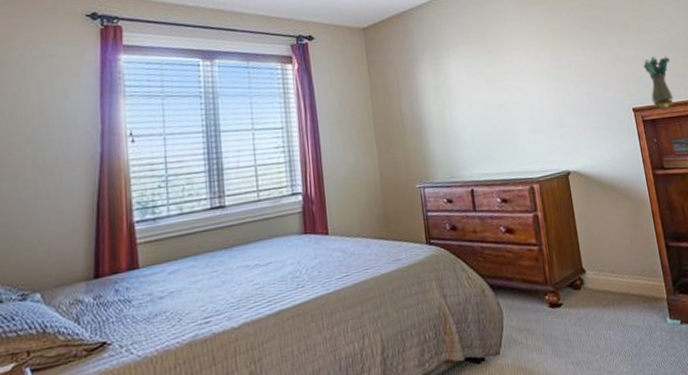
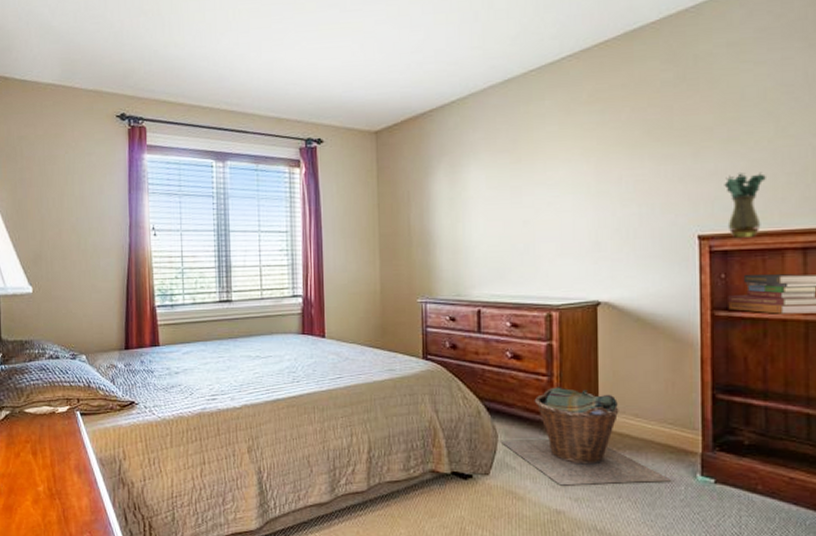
laundry basket: none [505,253,650,352] -> present [500,387,673,486]

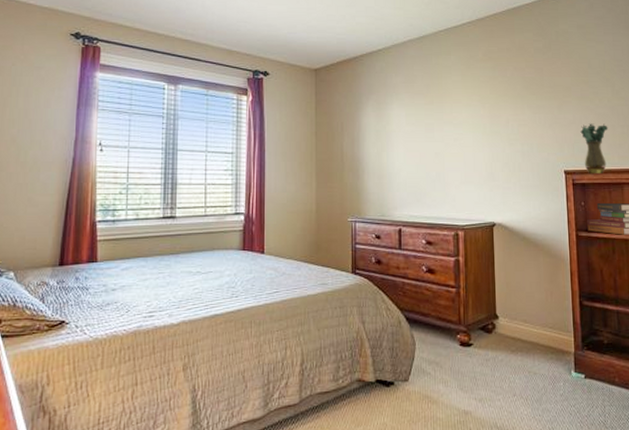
laundry basket: present [500,387,673,486] -> none [417,297,554,388]

